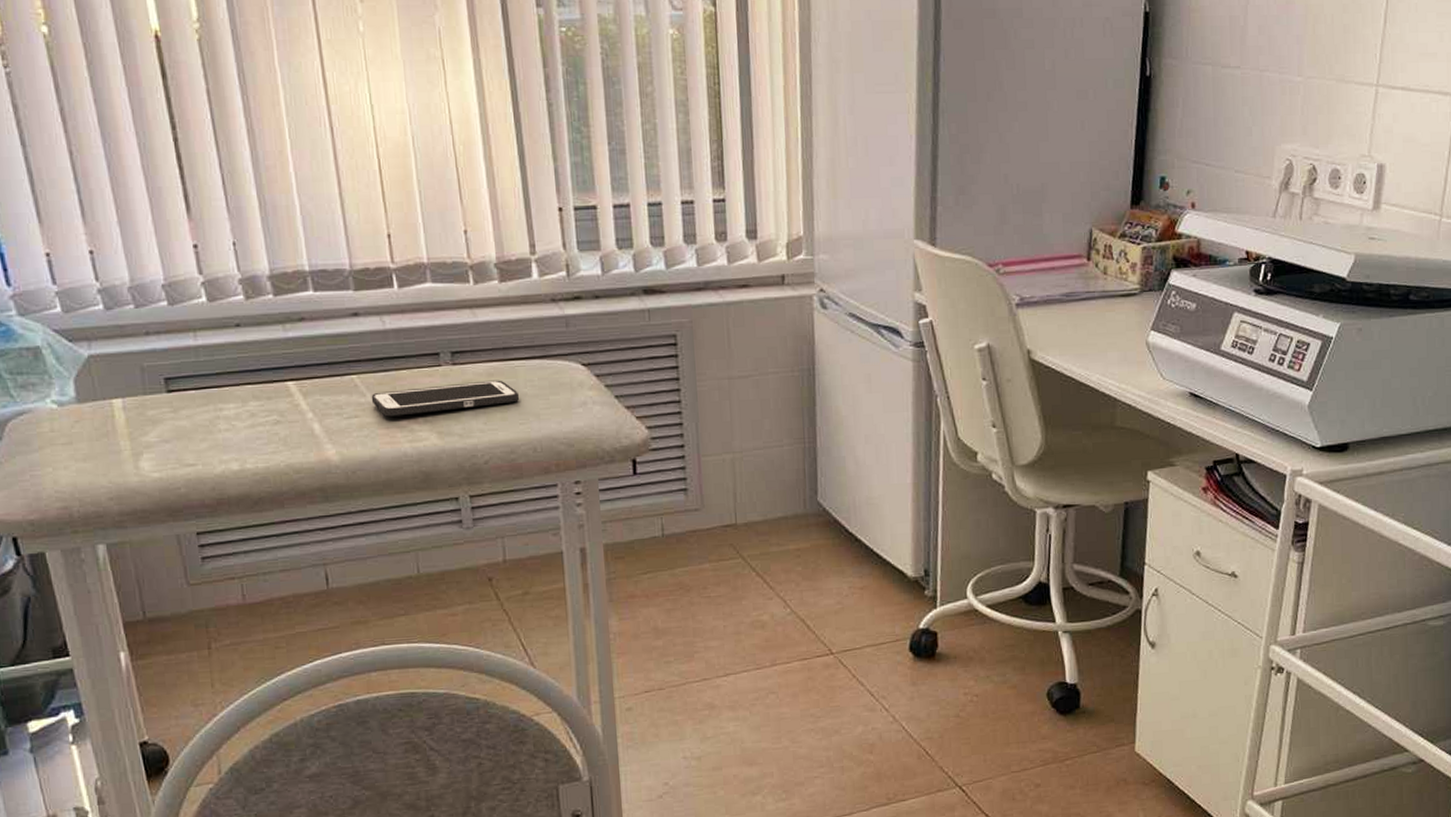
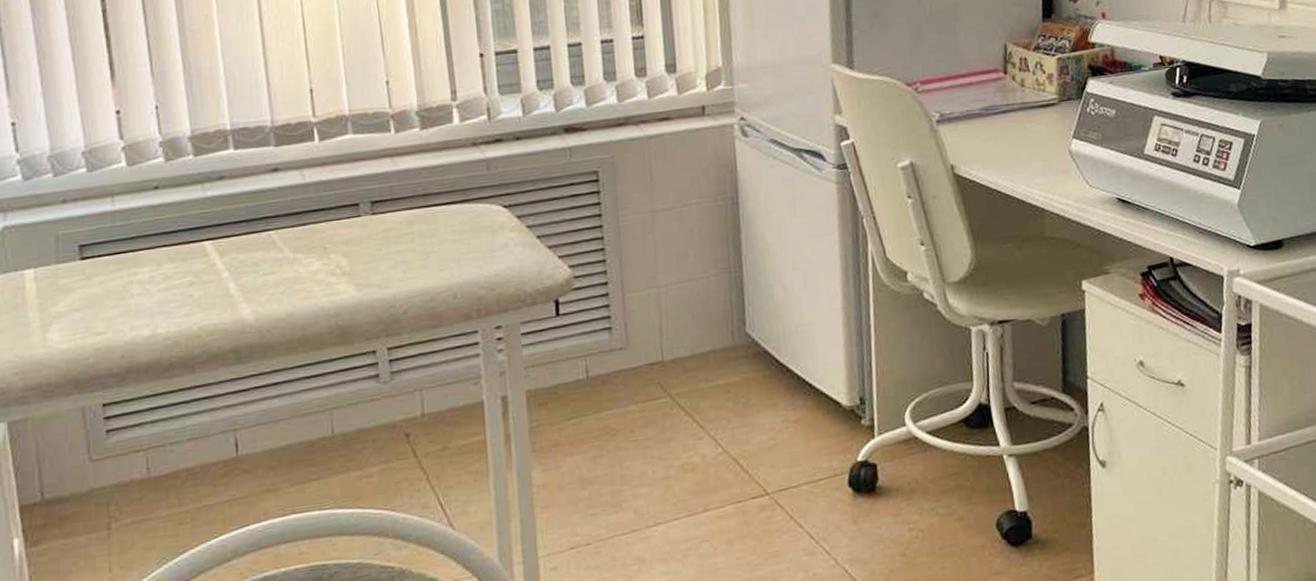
cell phone: present [371,380,520,417] -> none [288,227,440,271]

